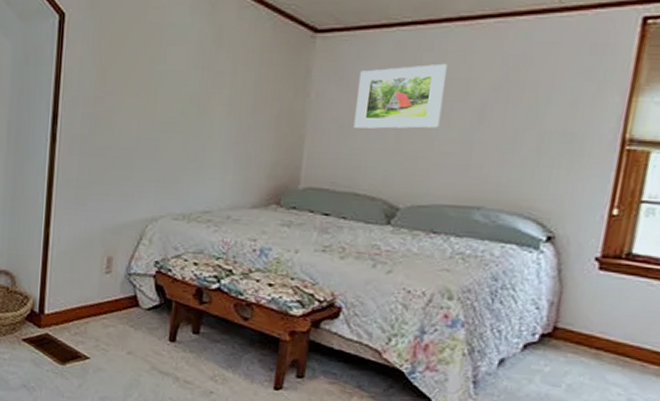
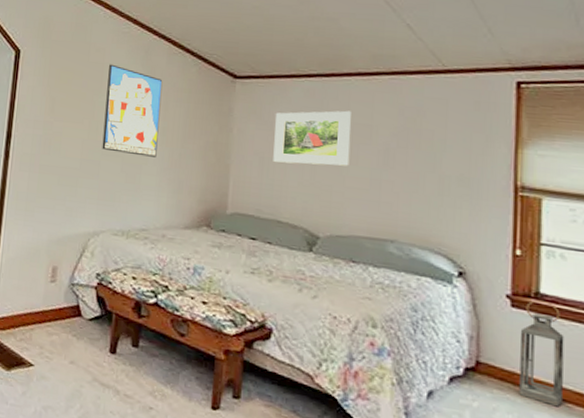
wall art: none [161,24,232,131] -> present [102,64,163,157]
lantern: none [594,261,651,366] -> present [519,300,564,406]

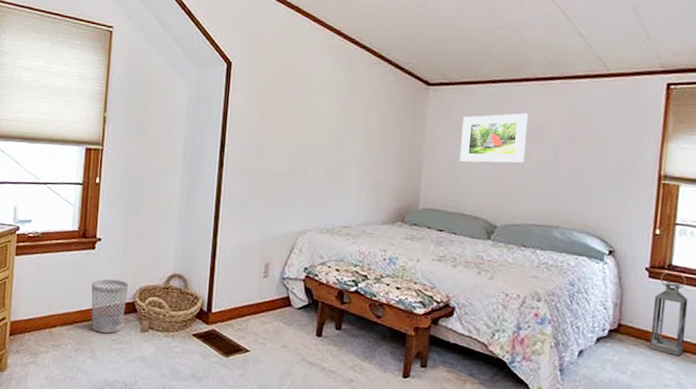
wall art: present [102,64,163,157] -> none [308,74,364,161]

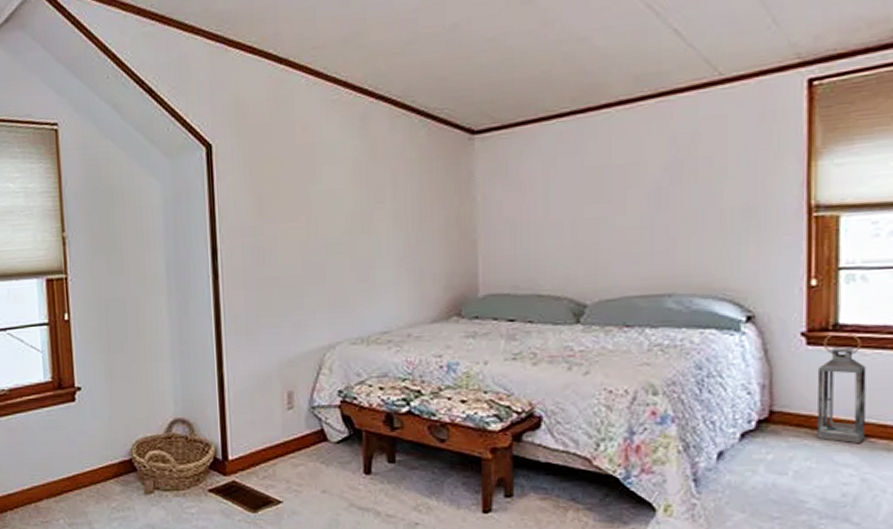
wastebasket: present [91,279,129,334] -> none [76,434,123,501]
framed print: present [459,113,528,163] -> none [524,150,615,227]

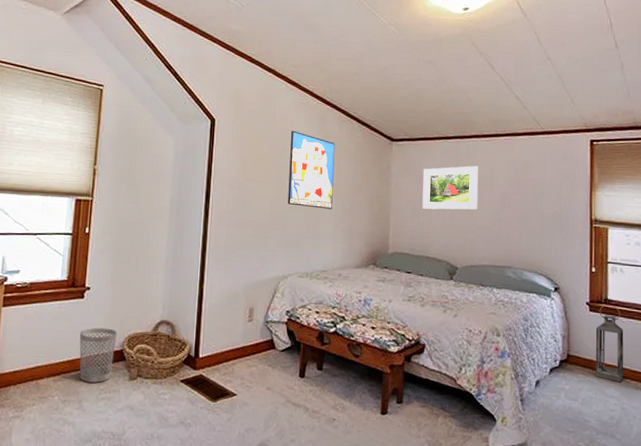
wastebasket: none [76,434,123,501] -> present [79,327,117,383]
wall art: none [321,142,390,248] -> present [287,130,335,209]
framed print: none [524,150,615,227] -> present [422,165,479,210]

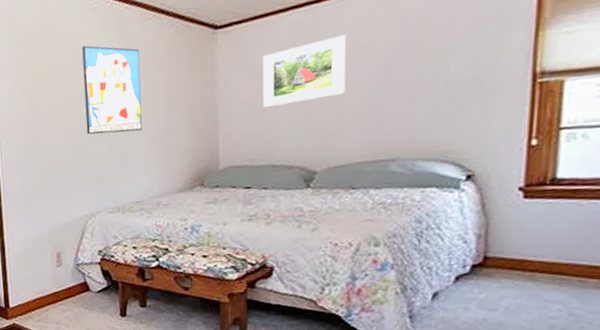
lantern: present [595,305,624,382] -> none [528,185,582,282]

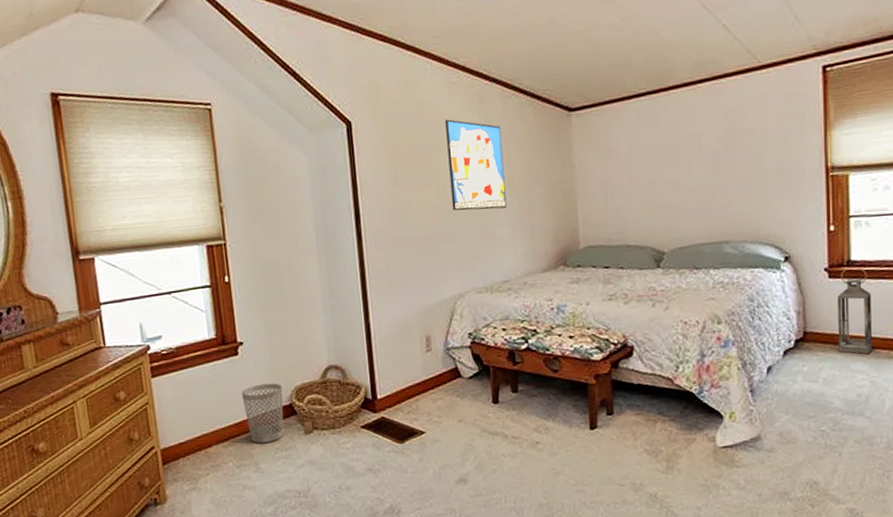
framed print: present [262,34,347,107] -> none [612,124,684,189]
lantern: none [528,185,582,282] -> present [837,266,873,354]

